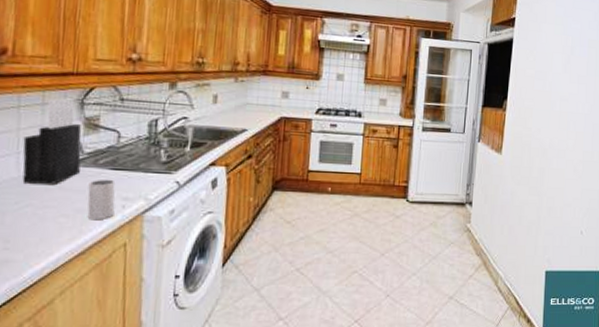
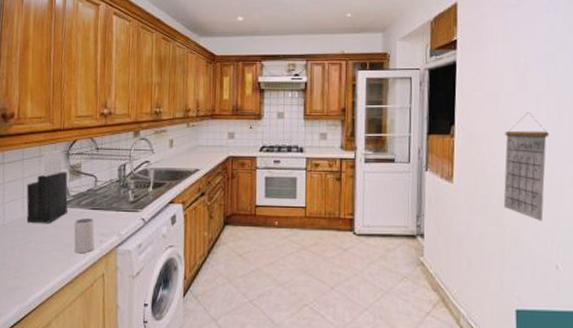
calendar: none [543,92,586,192] -> present [503,112,550,221]

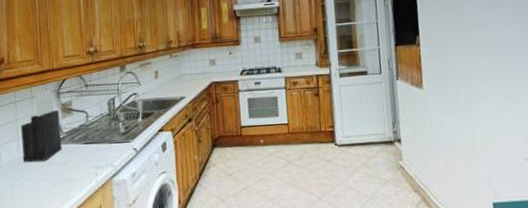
mug: present [74,217,95,253] -> none [69,152,90,187]
calendar: present [503,112,550,221] -> none [466,17,509,118]

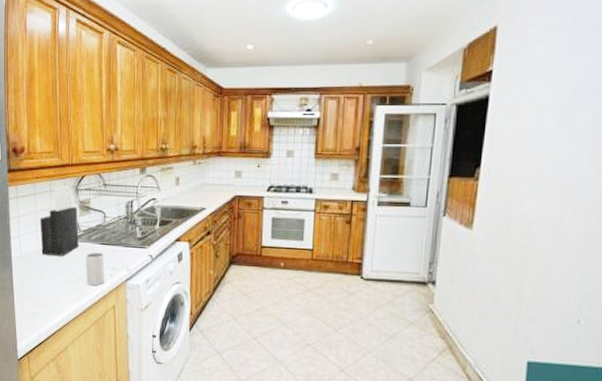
mug: none [69,152,90,187] -> present [85,252,105,285]

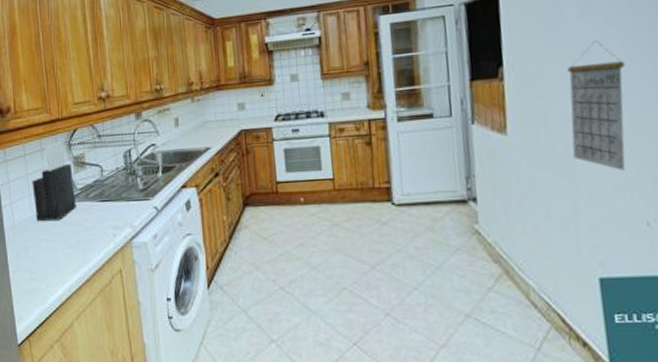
mug: present [85,252,105,285] -> none [84,210,108,249]
calendar: none [526,154,590,273] -> present [567,40,626,171]

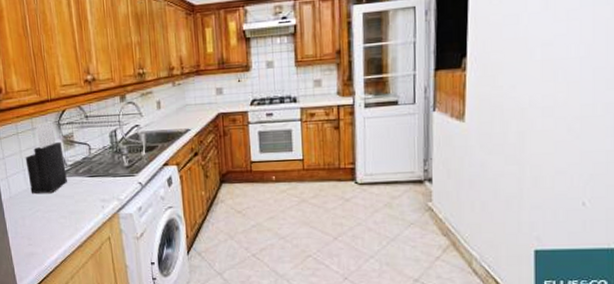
calendar: present [567,40,626,171] -> none [523,33,581,156]

